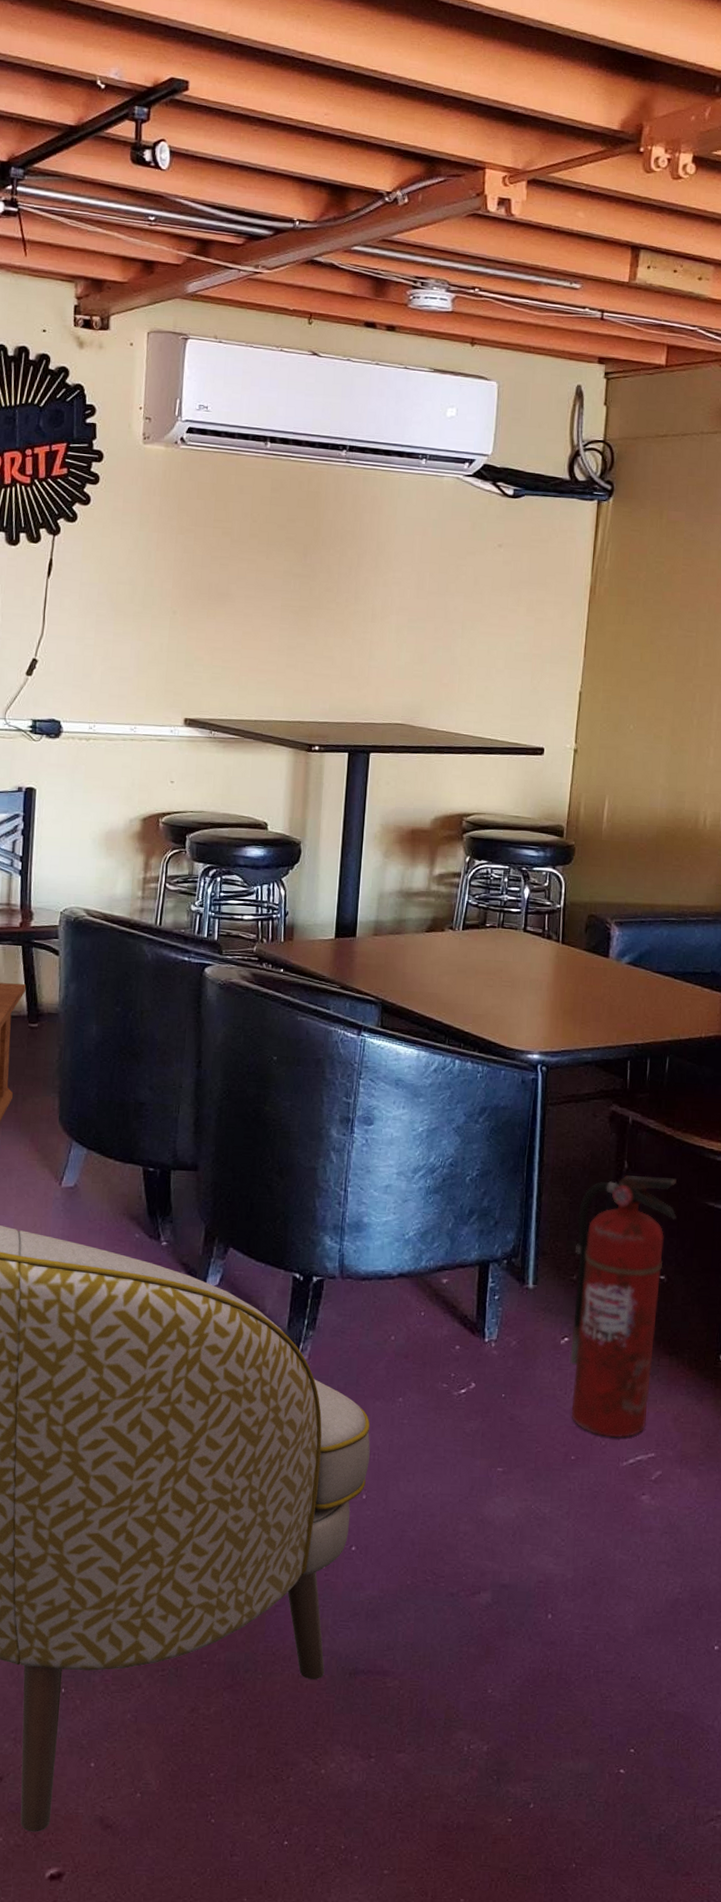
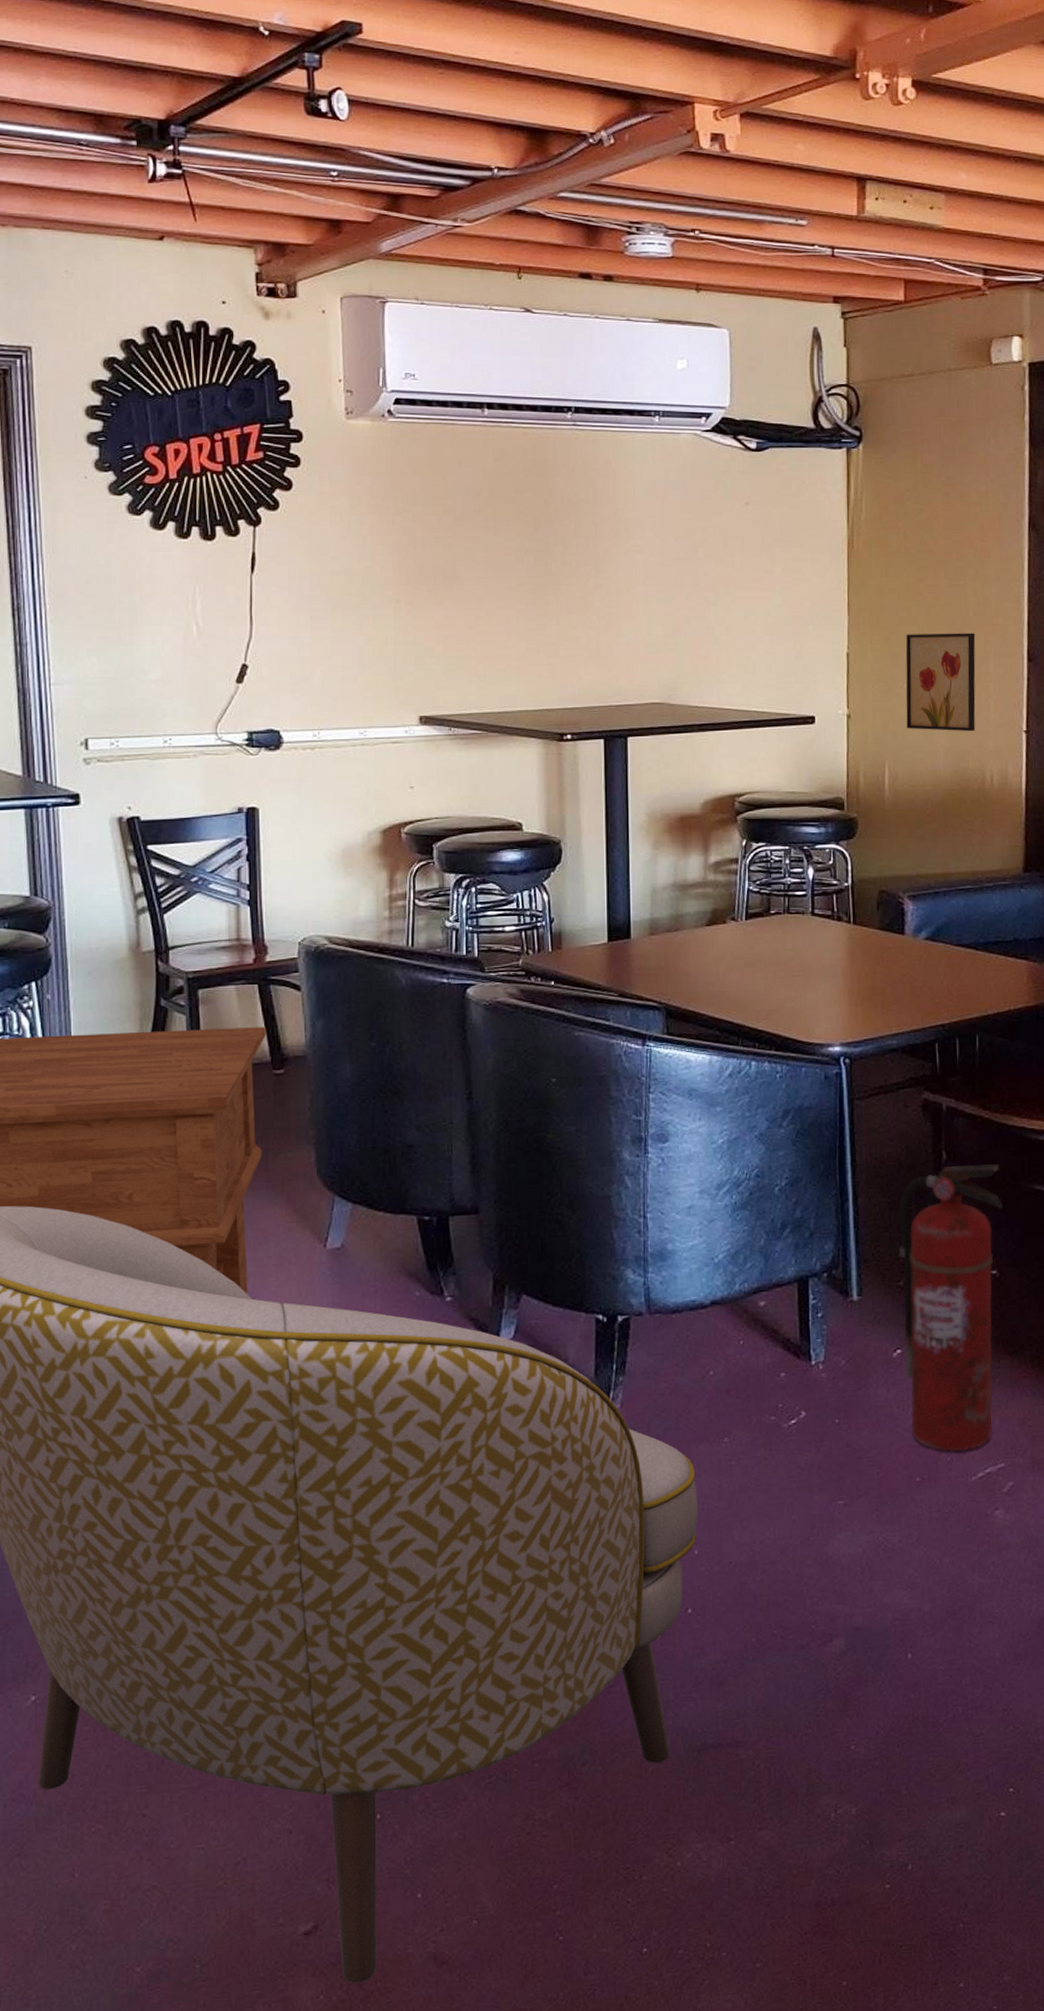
wall art: none [629,678,703,775] -> present [905,633,976,732]

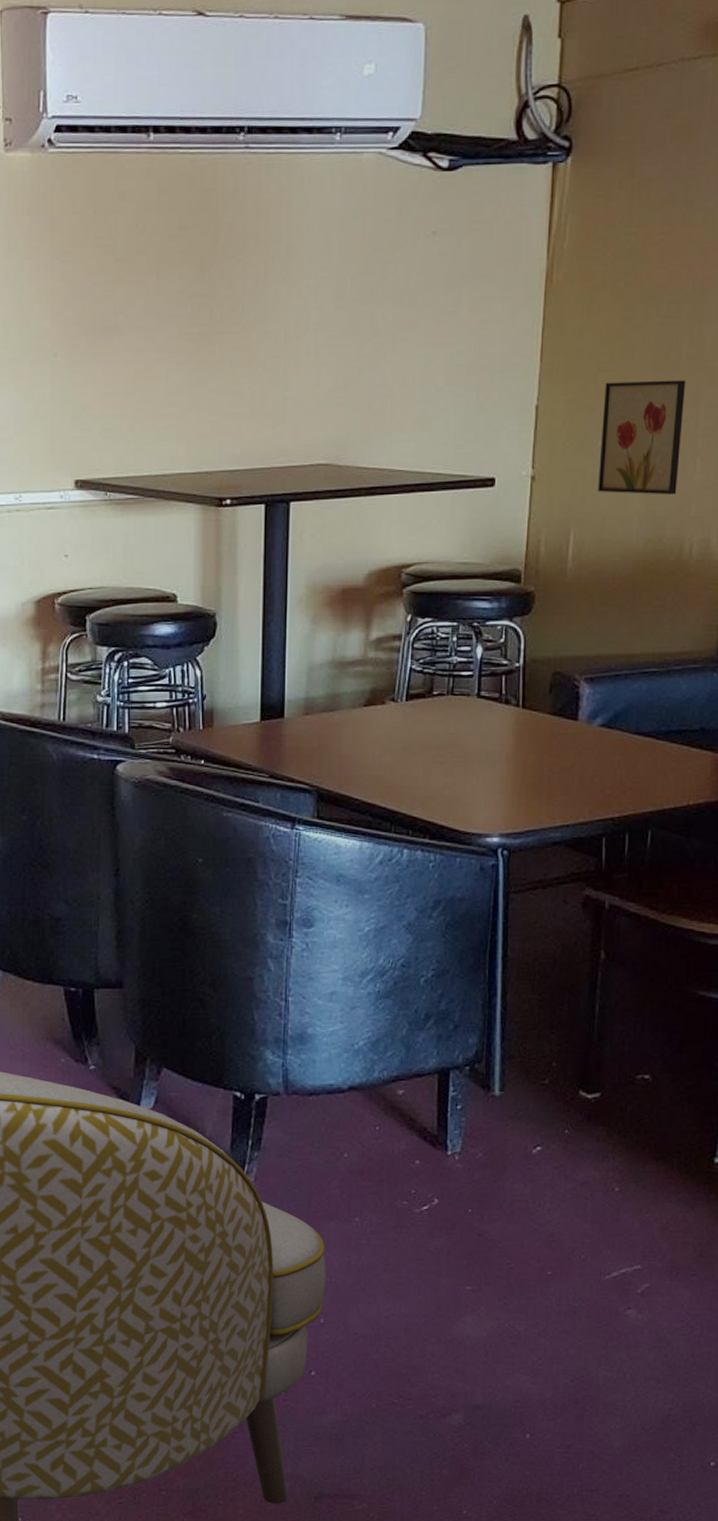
fire extinguisher: present [898,1164,1003,1452] -> none [543,965,662,1250]

